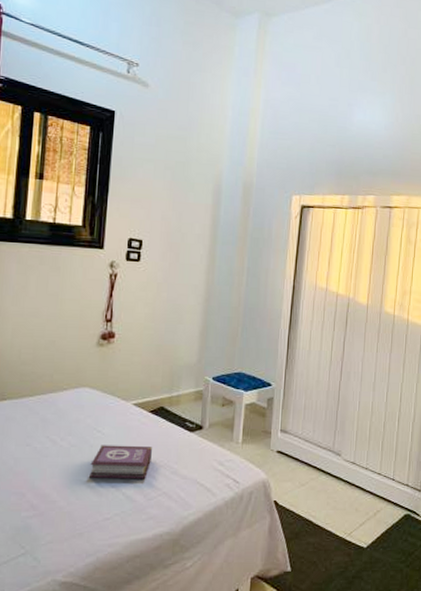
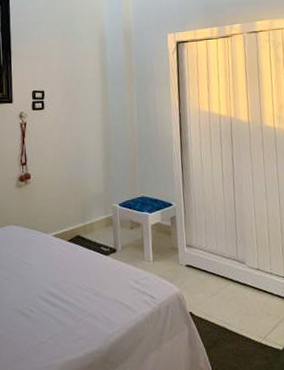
book: present [89,445,152,479] -> none [22,272,75,306]

